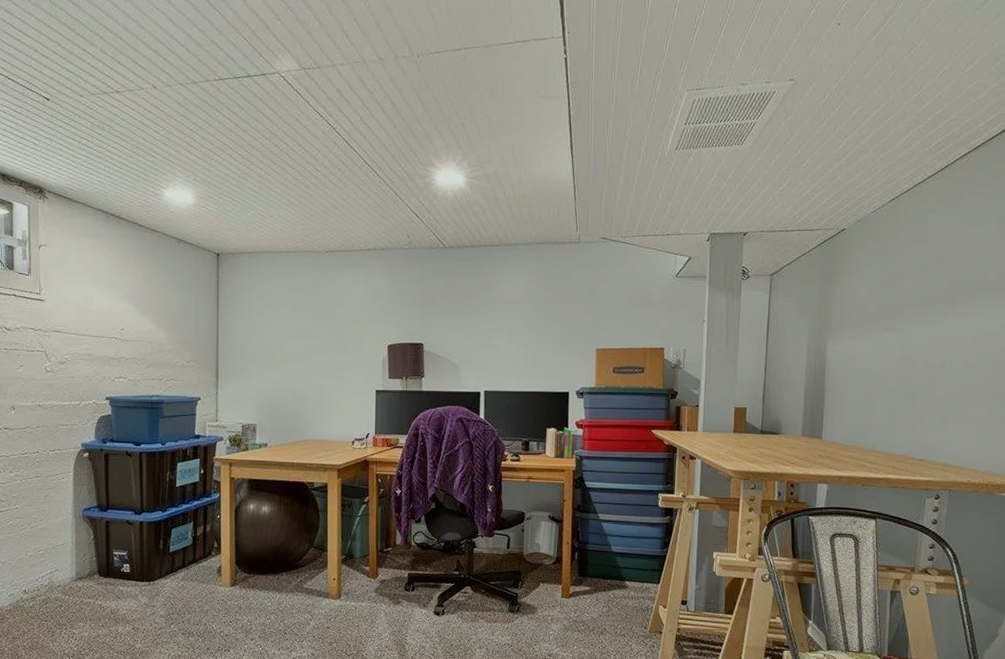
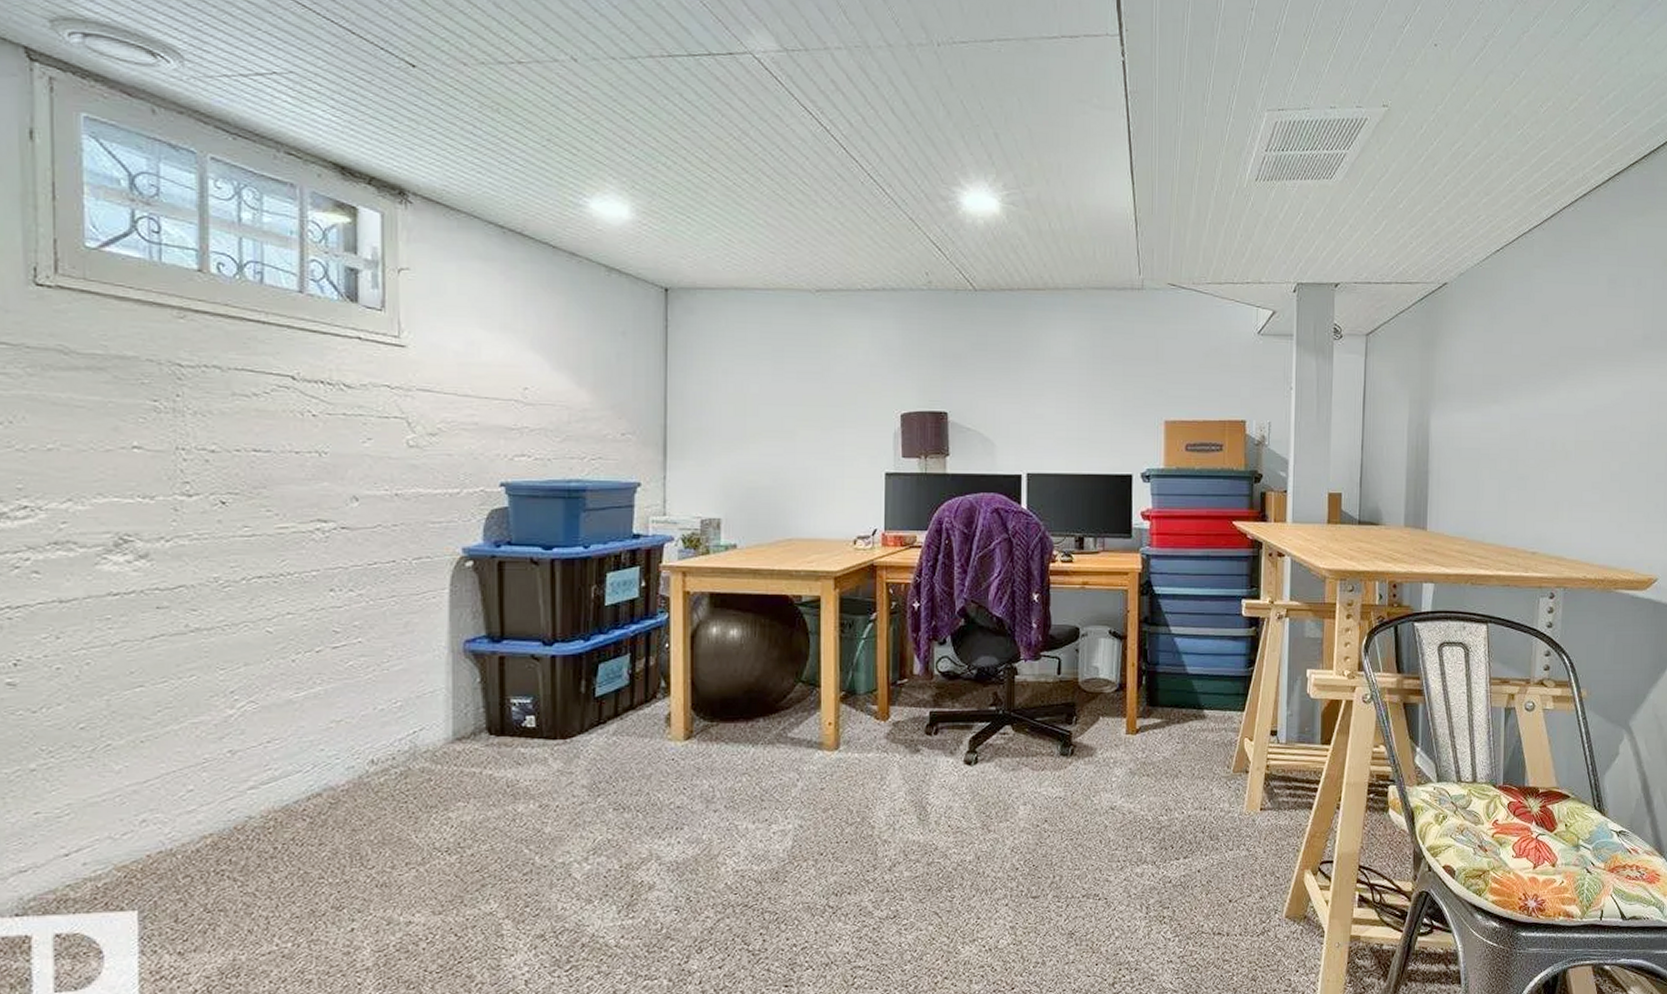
books: present [545,427,575,458] -> none [1104,518,1140,557]

